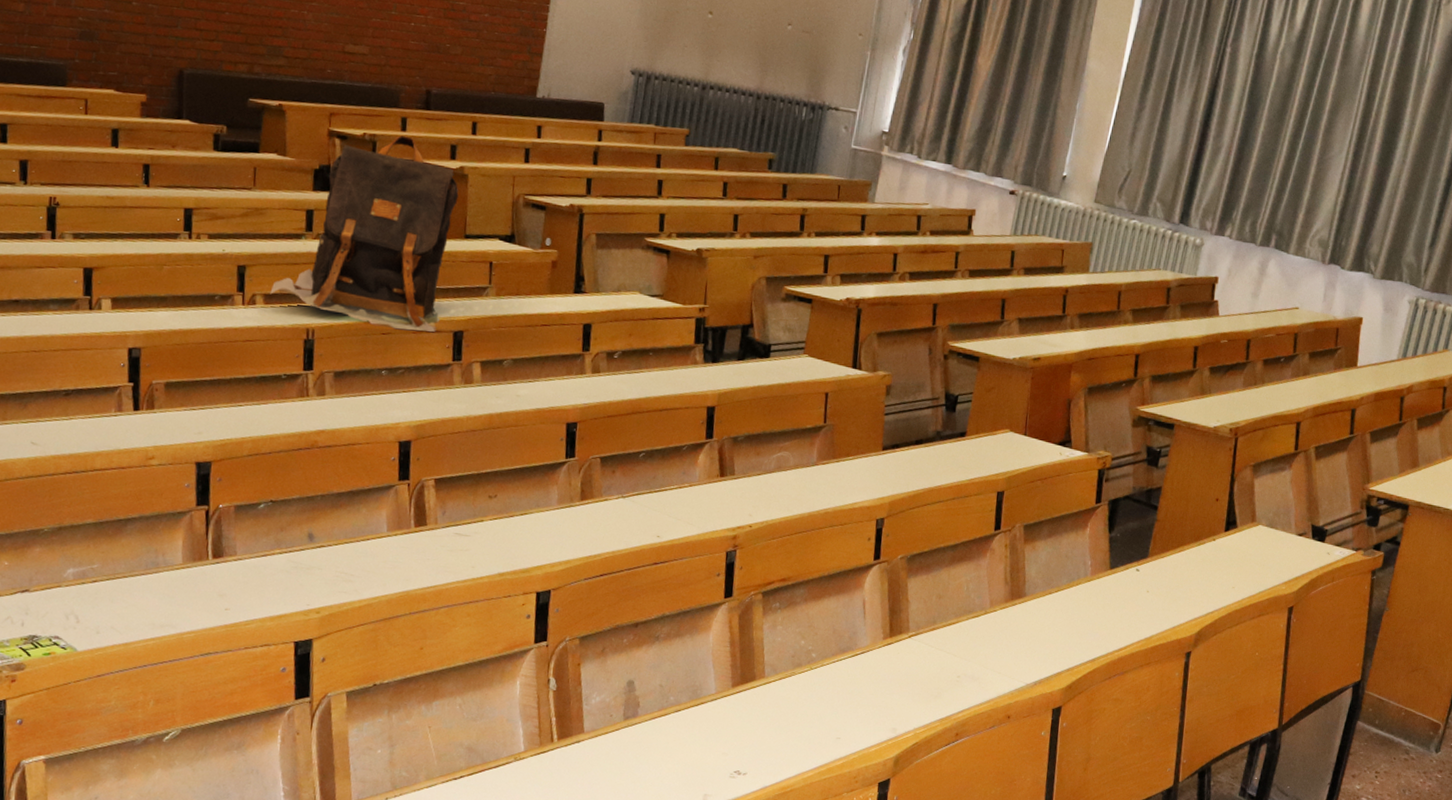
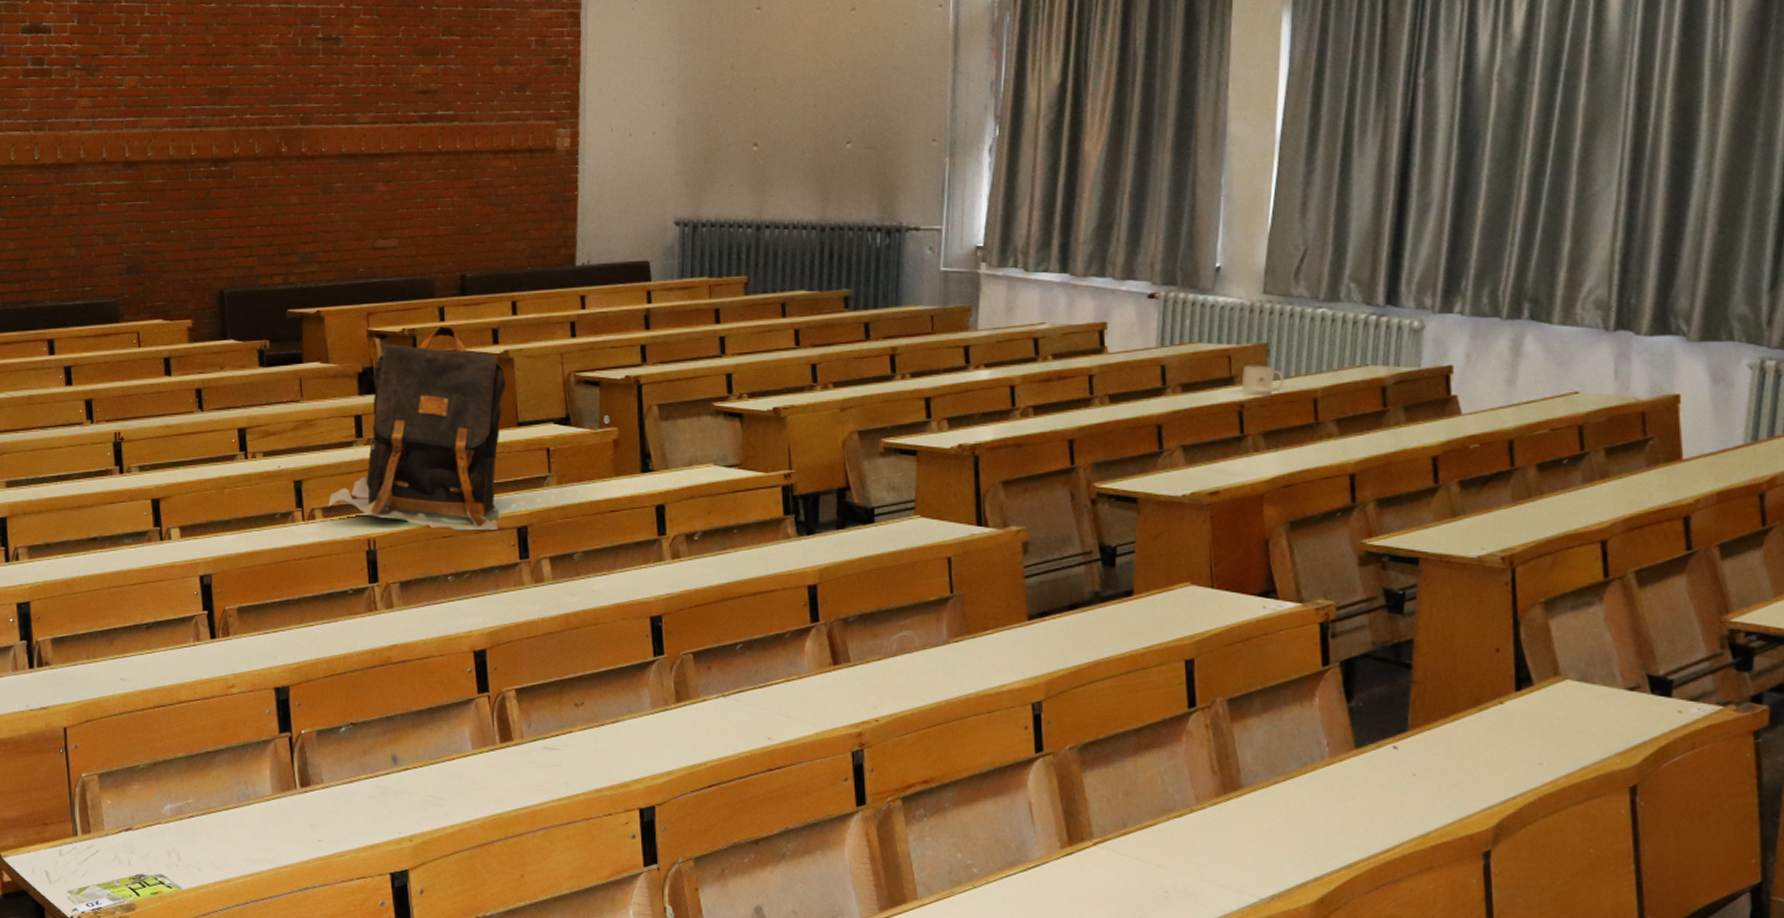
mug: none [1067,258,1100,287] -> present [1241,365,1284,398]

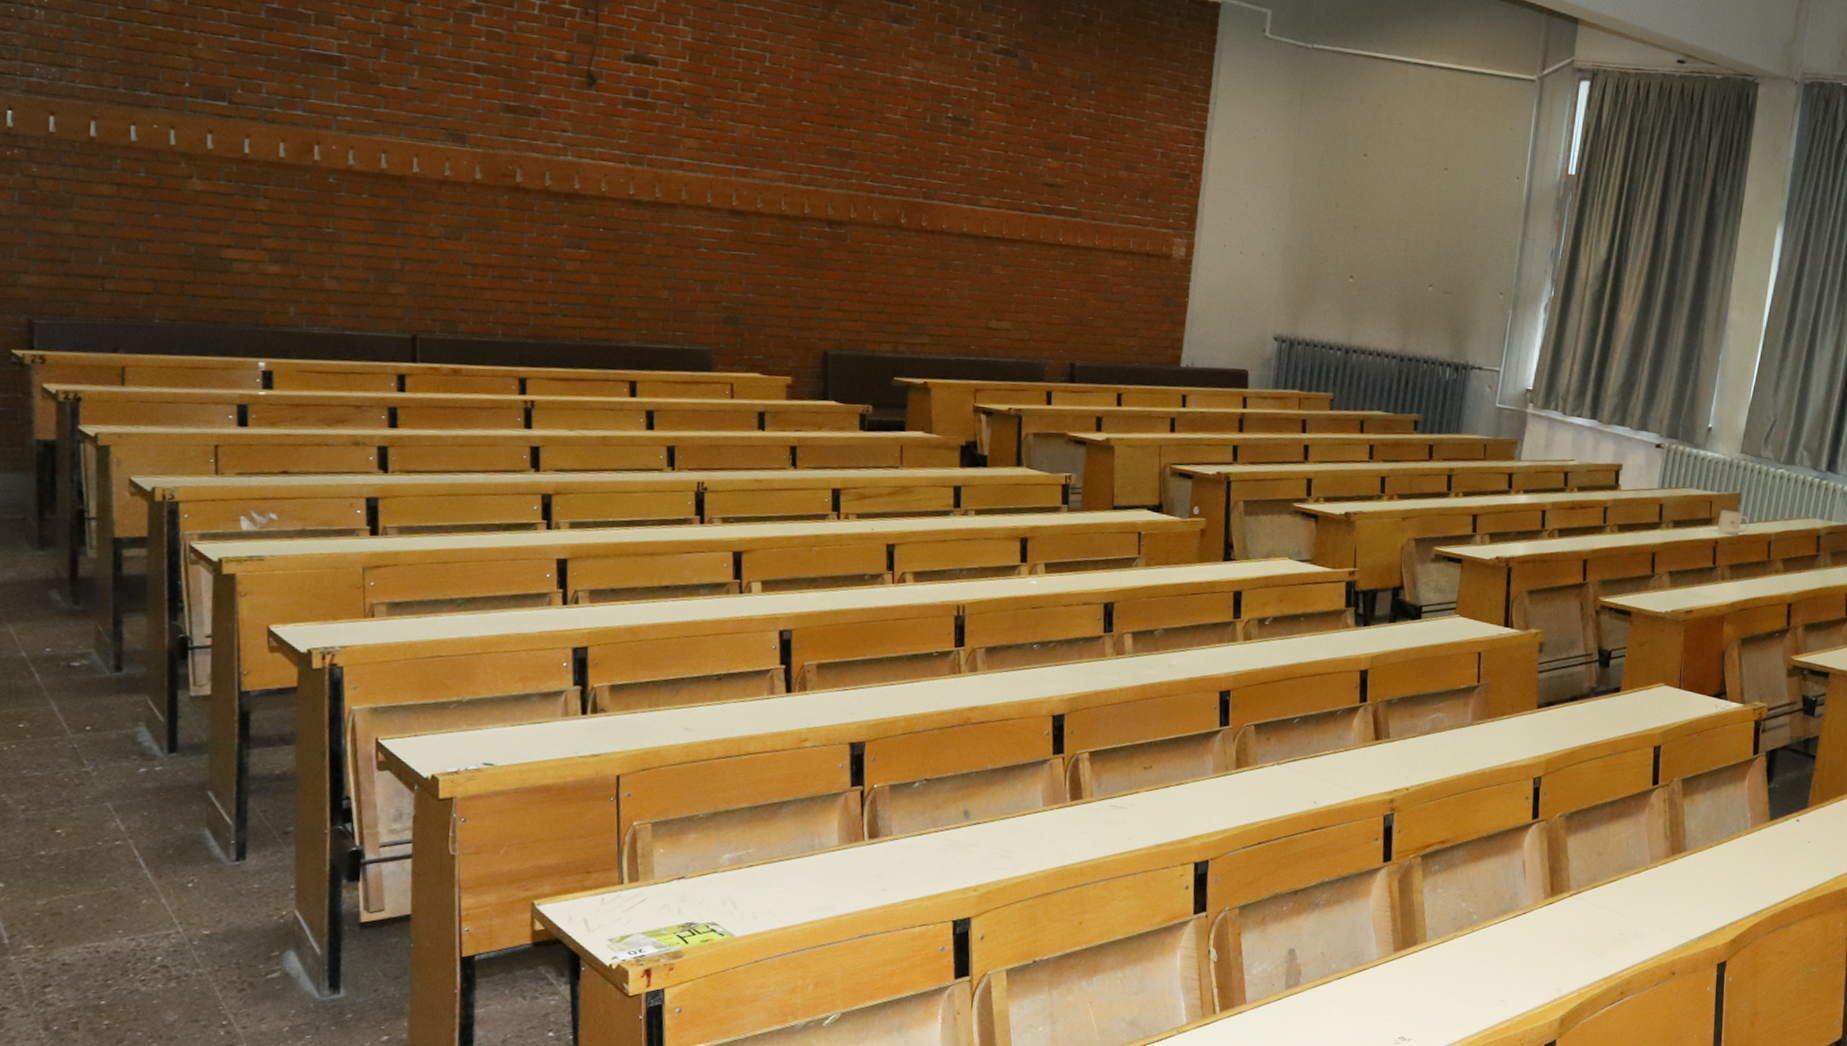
backpack: present [328,326,506,531] -> none [920,409,1106,604]

